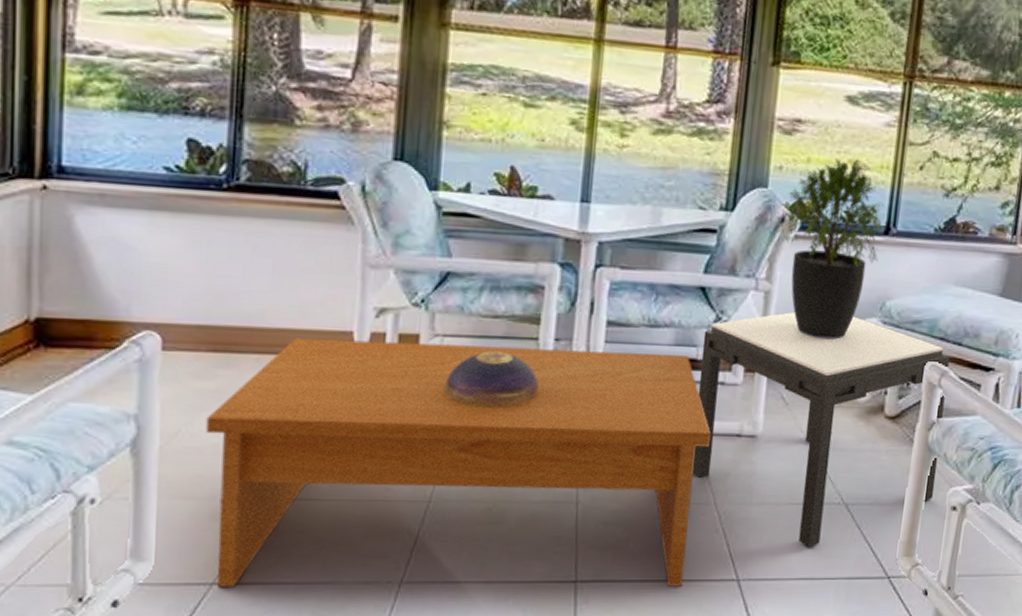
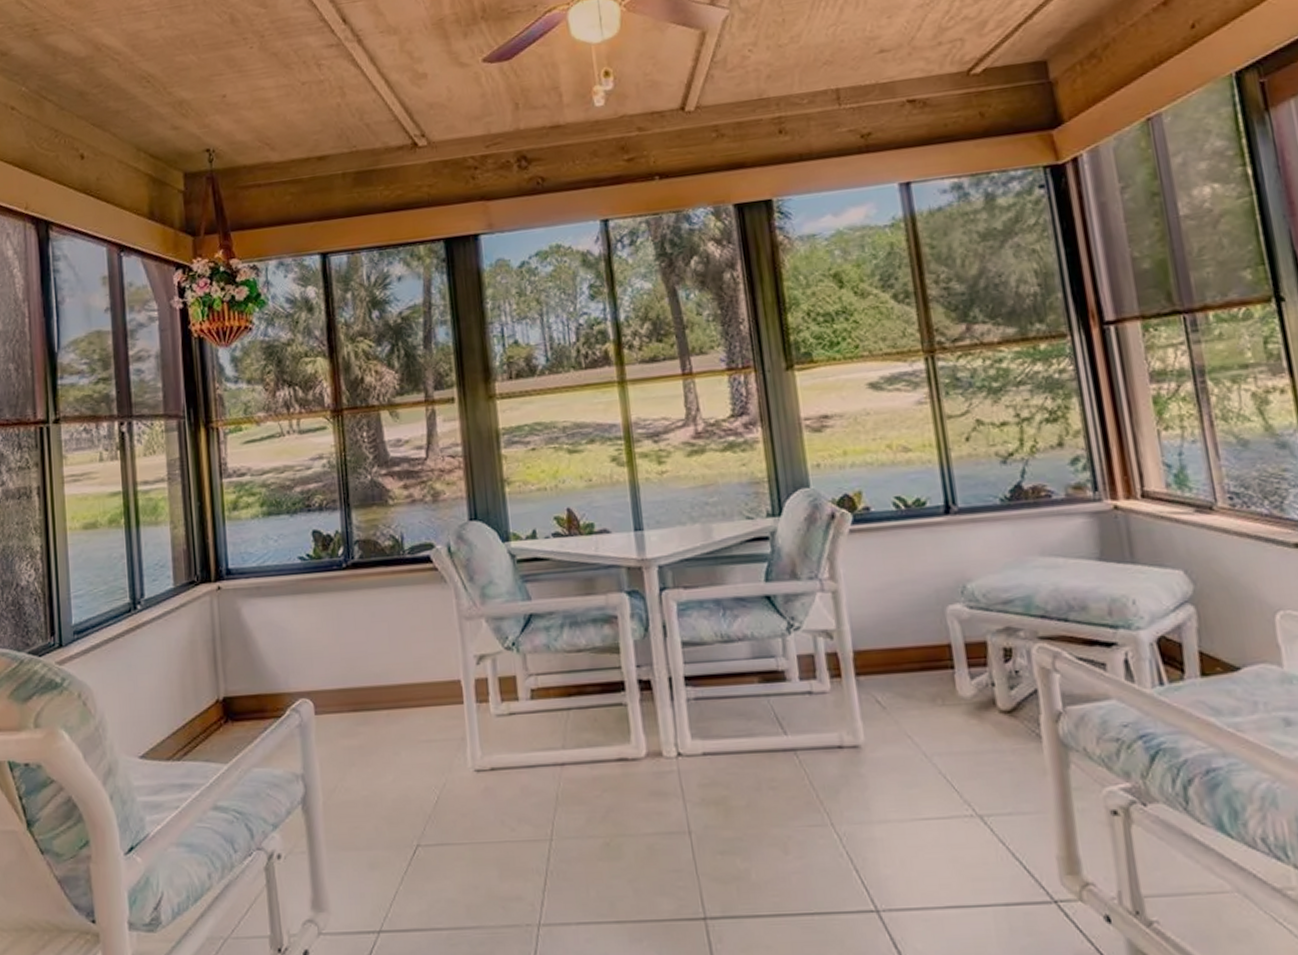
coffee table: present [205,337,712,587] -> none [355,668,818,935]
decorative bowl: present [444,351,540,408] -> none [545,684,632,742]
side table: present [691,312,950,548] -> none [779,604,1085,870]
potted plant: present [779,157,884,340] -> none [830,441,946,634]

